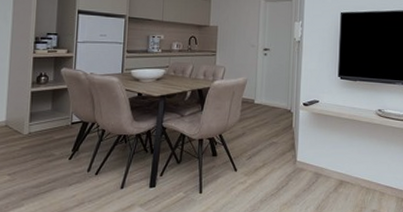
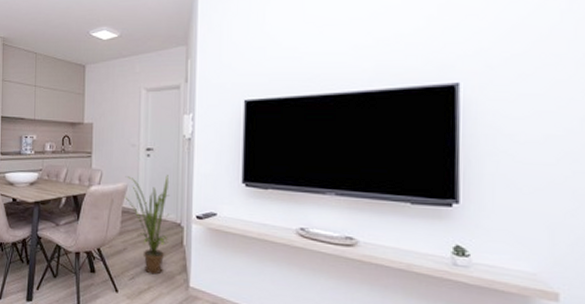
house plant: none [244,71,283,153] -> present [125,175,170,275]

